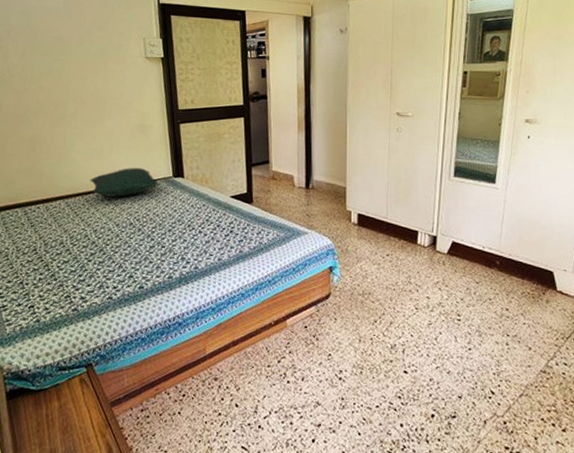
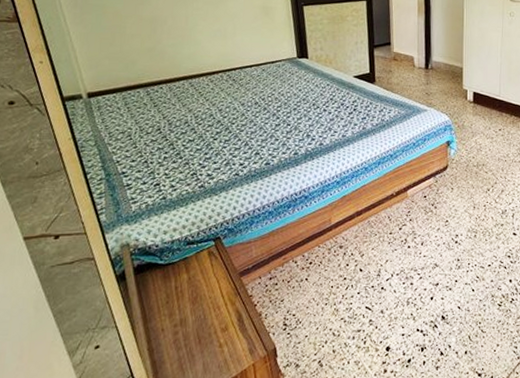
pillow: present [90,168,158,197] -> none [214,49,283,77]

